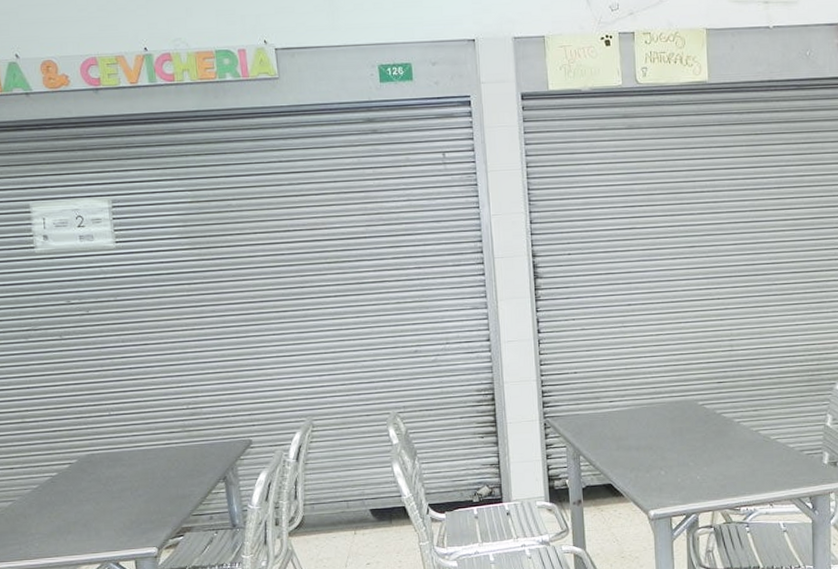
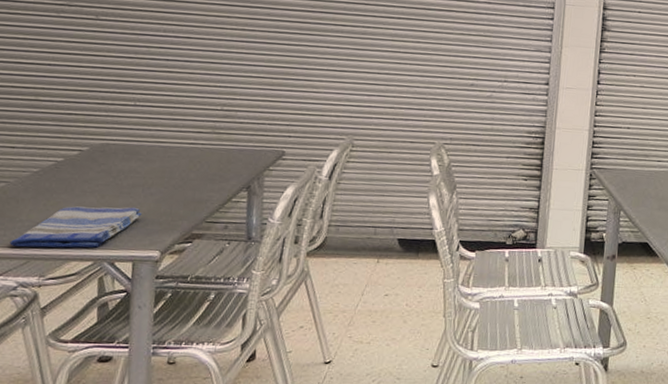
dish towel: none [26,509,135,558] -> present [9,206,142,248]

